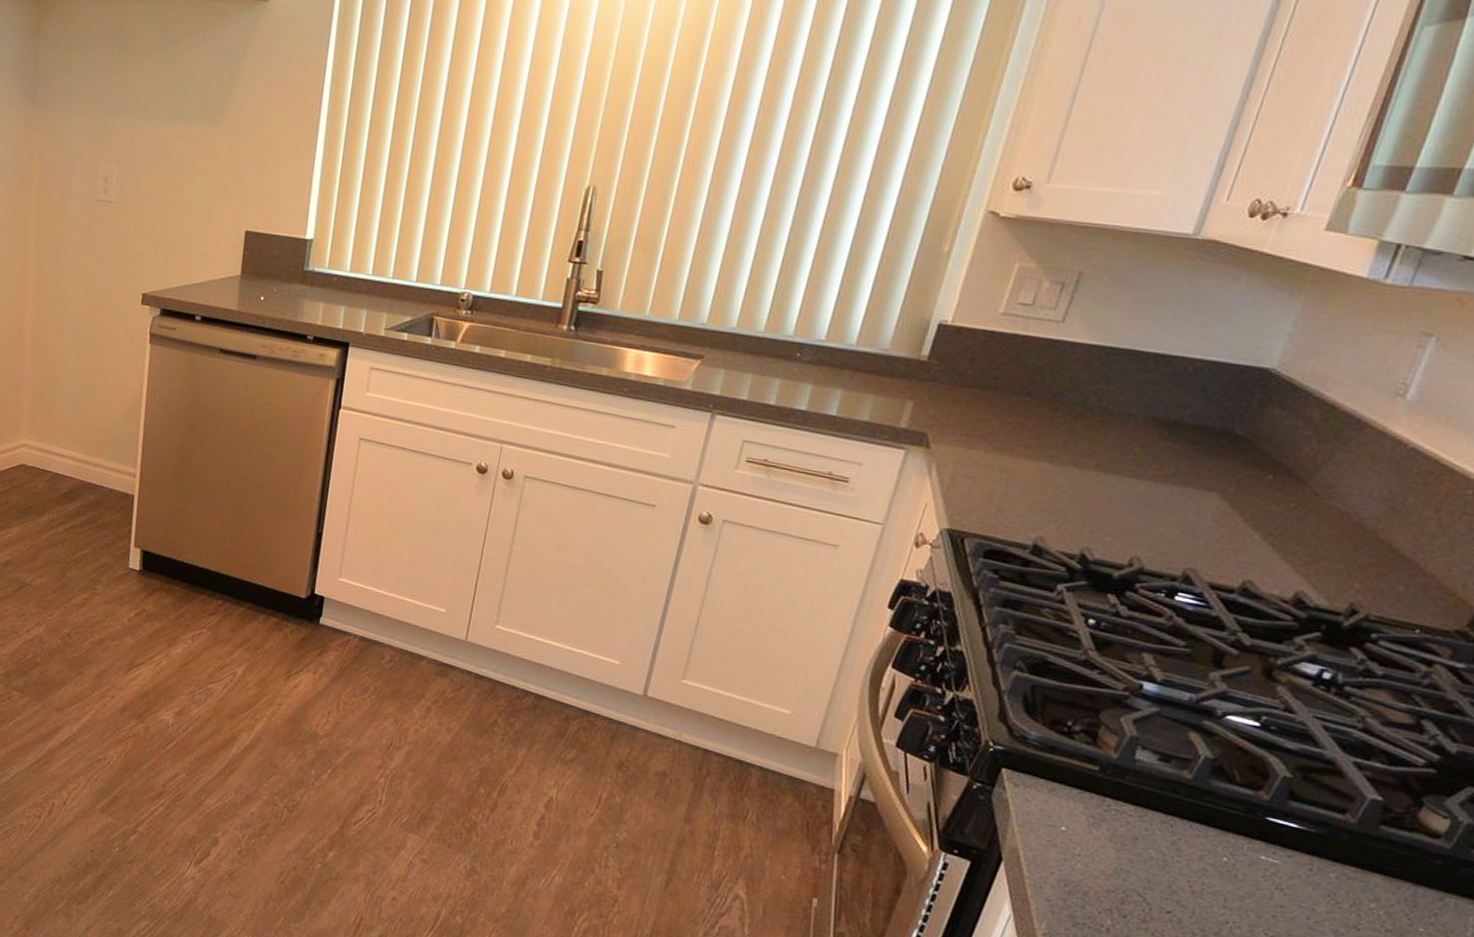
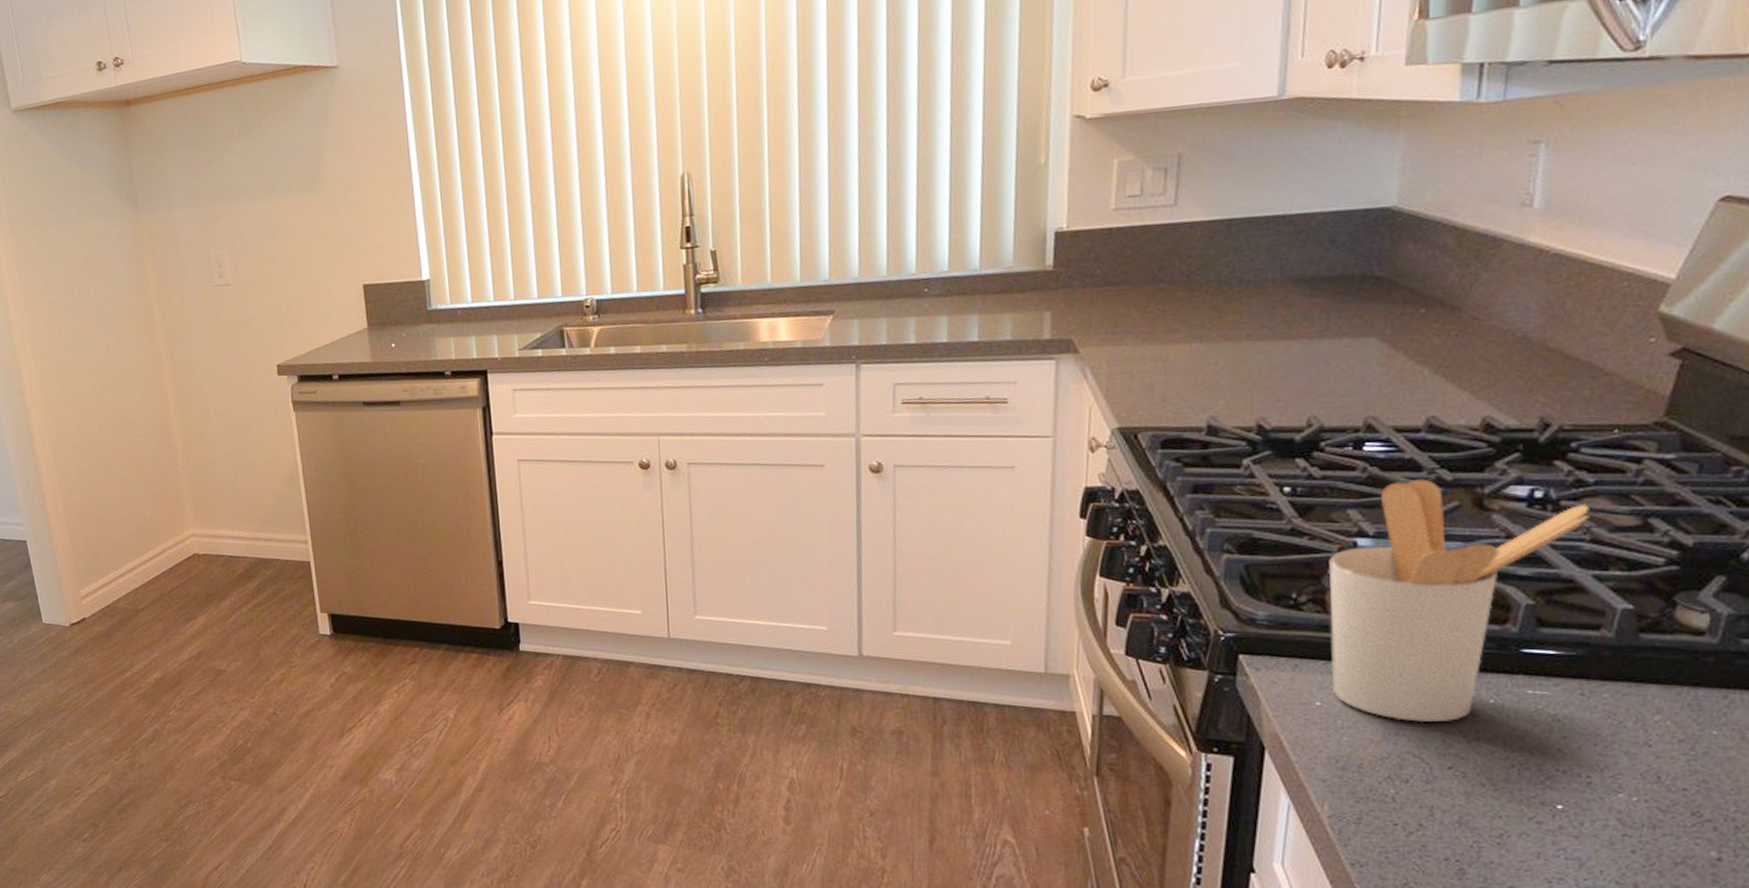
utensil holder: none [1080,636,1371,870] -> present [1328,479,1590,722]

